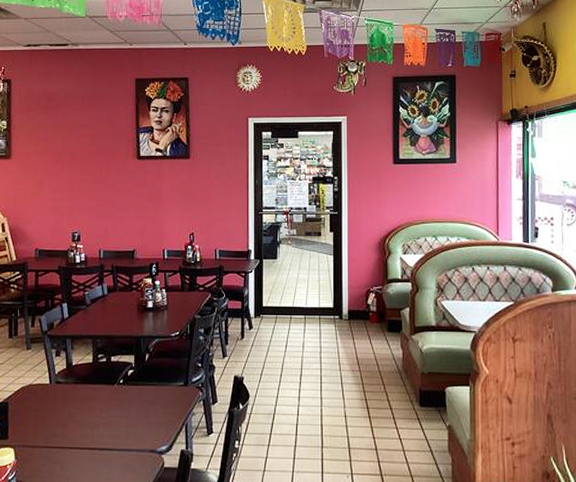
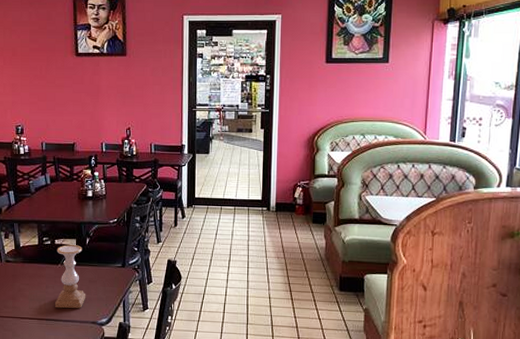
candle holder: none [110,362,145,436] -> present [55,245,86,309]

